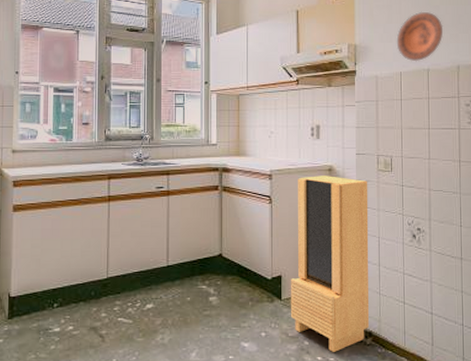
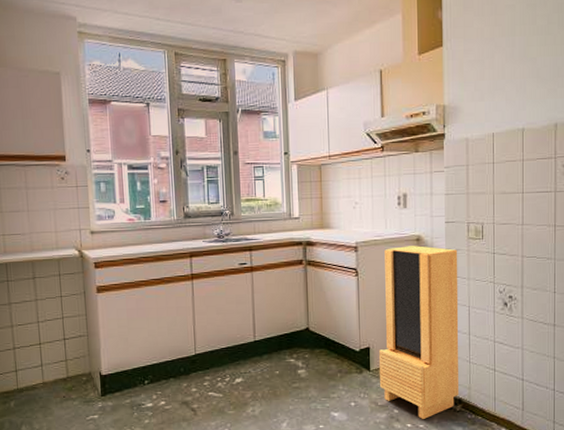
decorative plate: present [396,11,443,62] -> none [489,65,541,122]

